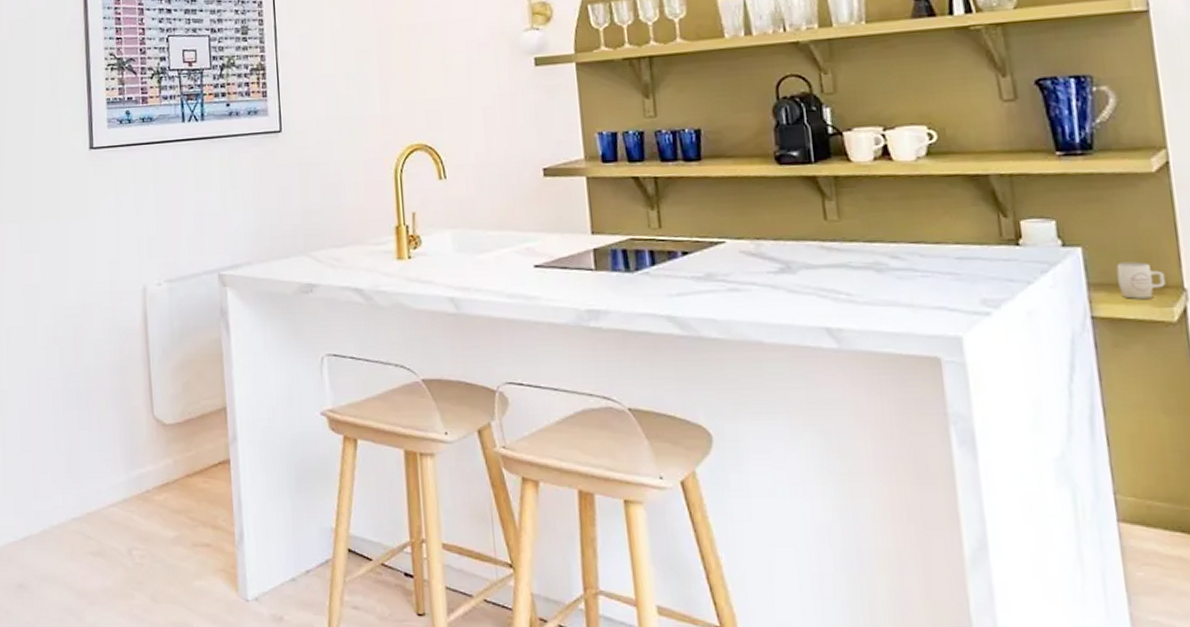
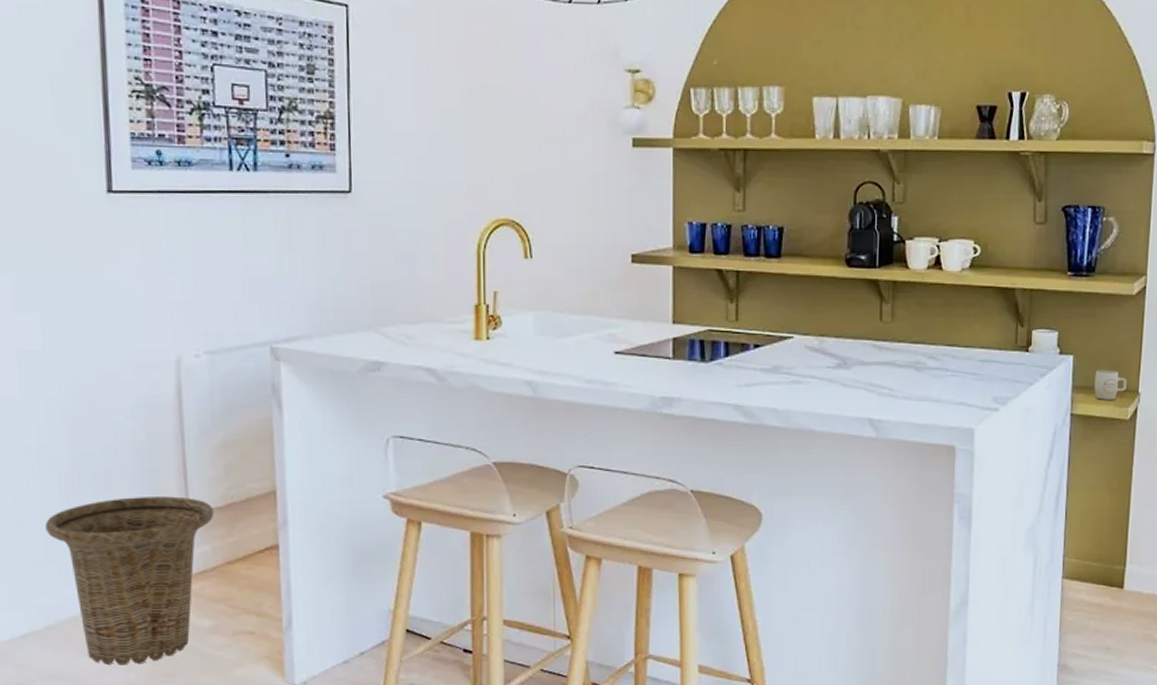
basket: none [42,412,175,571] -> present [45,496,215,665]

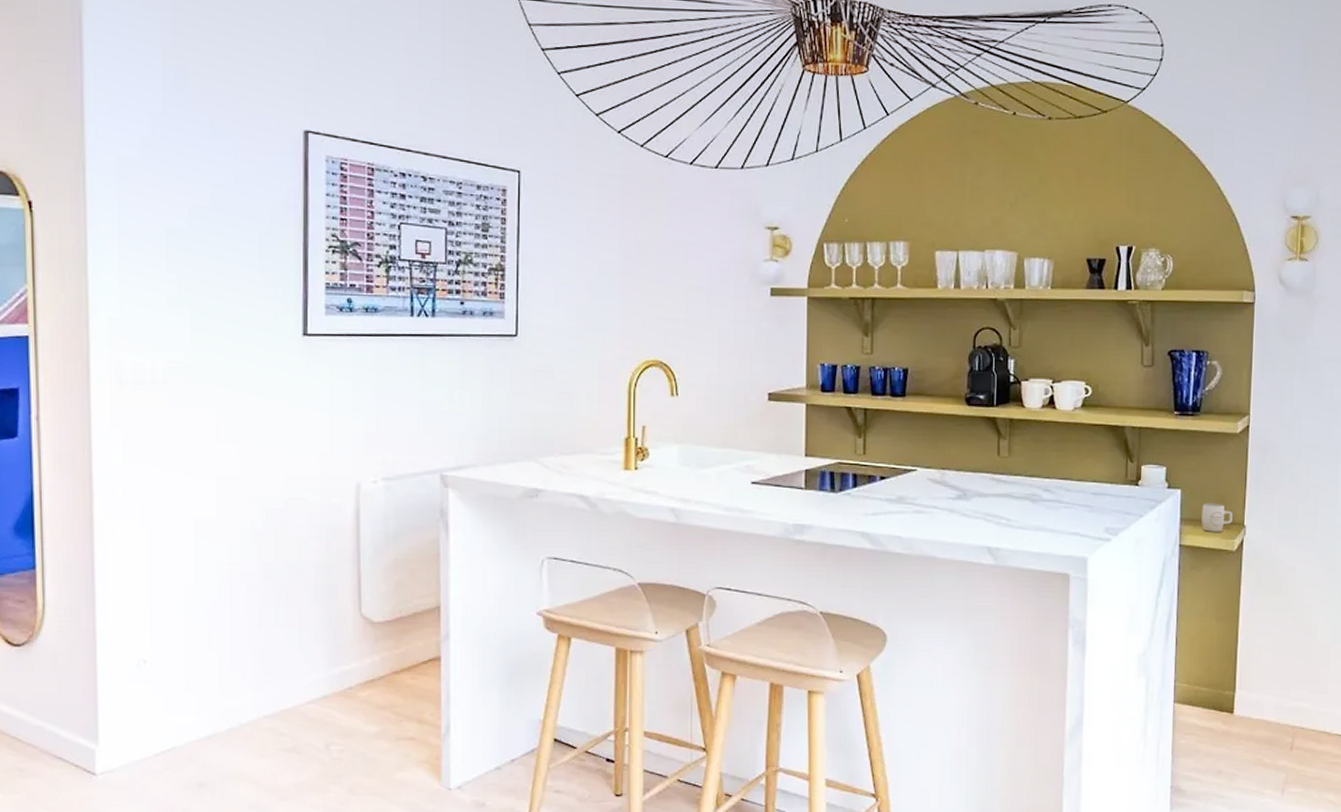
basket: present [45,496,215,665] -> none [233,610,384,767]

